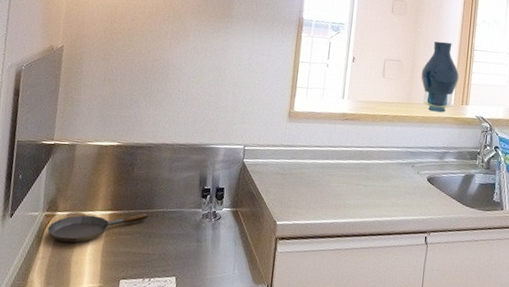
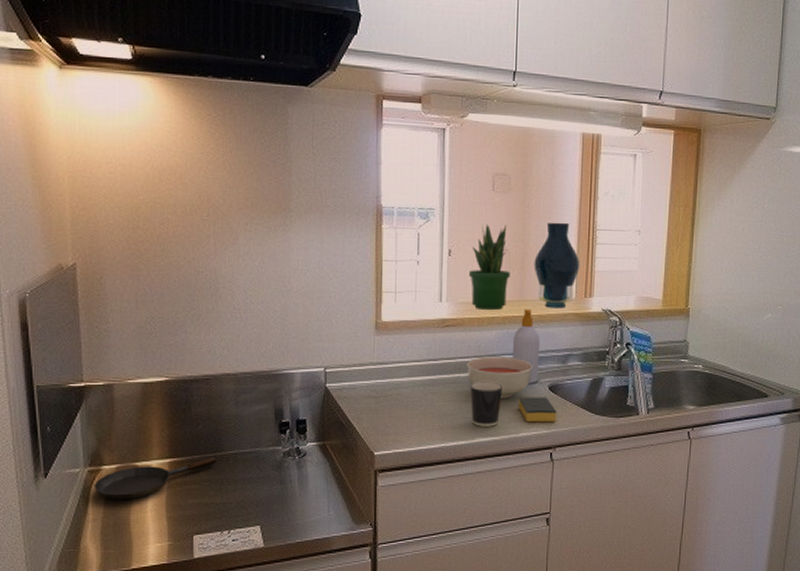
bowl: none [360,147,415,186] -> present [467,357,533,399]
mug: none [360,168,388,209] -> present [470,381,502,427]
planter: none [367,38,402,110] -> present [468,223,510,311]
soap bottle: none [399,110,422,174] -> present [513,309,540,383]
sponge: none [400,185,433,209] -> present [518,397,557,423]

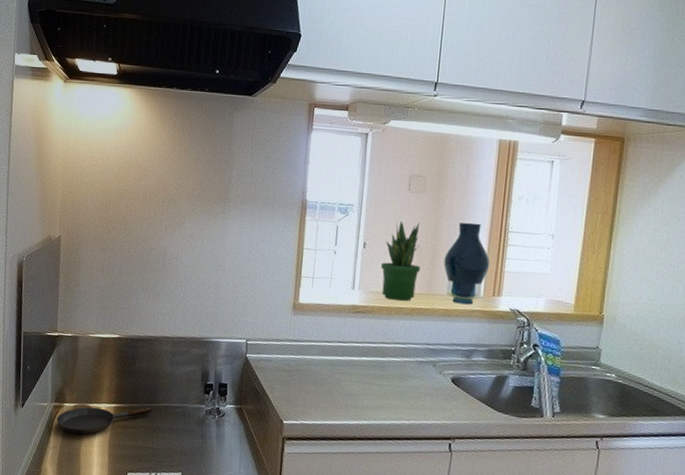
bowl: present [467,357,533,399] -> none [373,344,437,386]
mug: present [470,381,502,427] -> none [374,366,406,411]
soap bottle: present [513,309,540,383] -> none [418,302,445,374]
sponge: present [518,397,557,423] -> none [420,385,459,413]

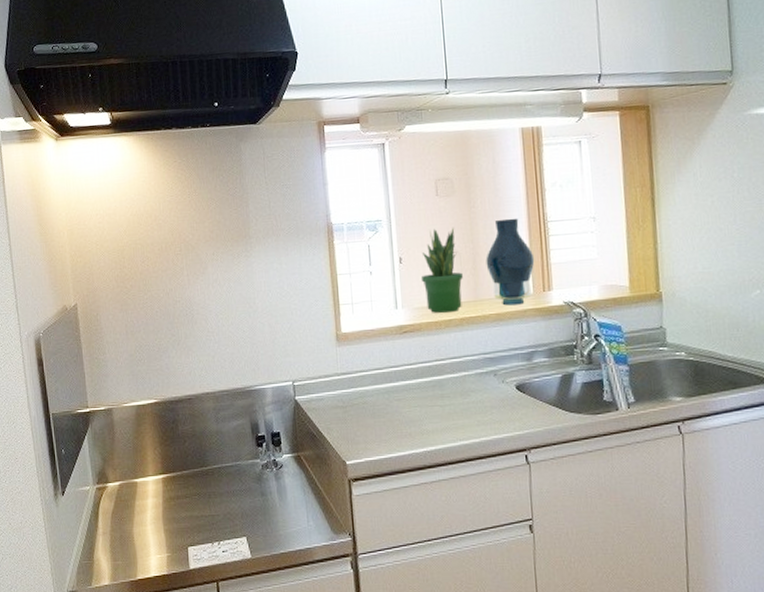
frying pan: present [56,407,151,435] -> none [102,472,203,515]

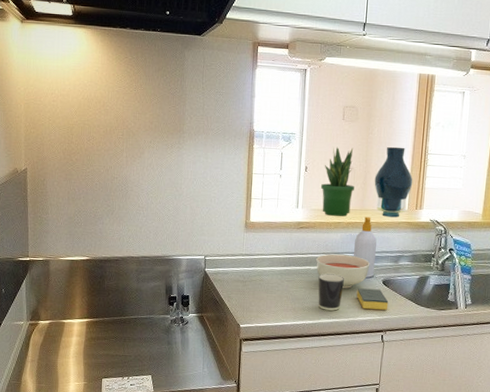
bowl: none [428,358,497,402] -> present [316,254,370,289]
mug: none [434,384,468,431] -> present [318,273,344,311]
soap bottle: none [473,308,504,384] -> present [354,217,377,278]
sponge: none [485,397,528,425] -> present [356,288,389,310]

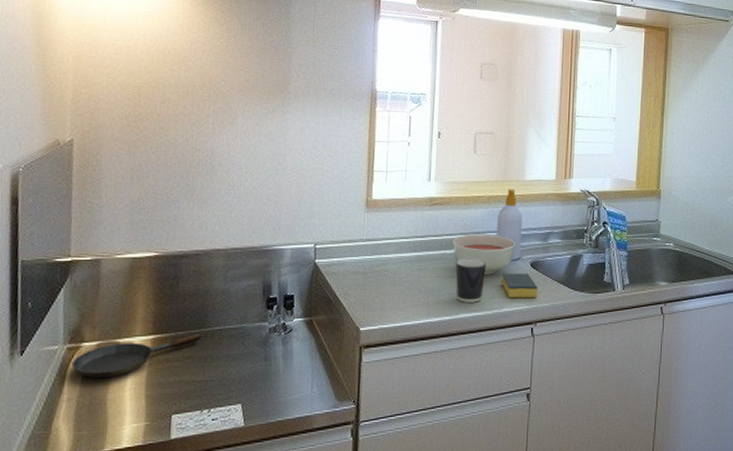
frying pan: none [33,320,121,348] -> present [71,333,201,379]
planter: present [320,146,354,217] -> none [456,109,495,191]
vase: present [374,147,413,218] -> none [517,108,561,189]

